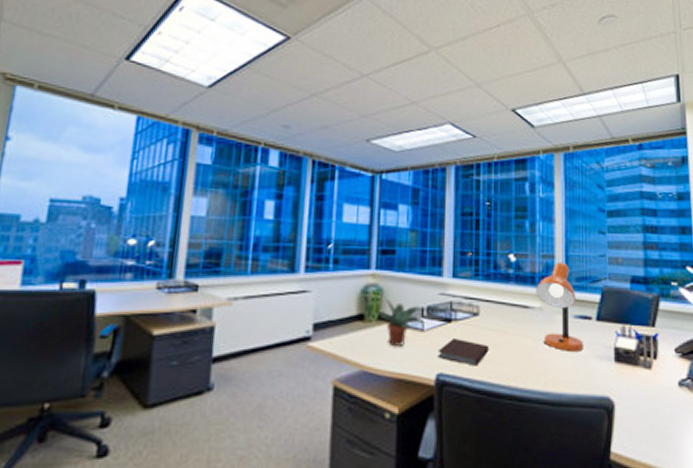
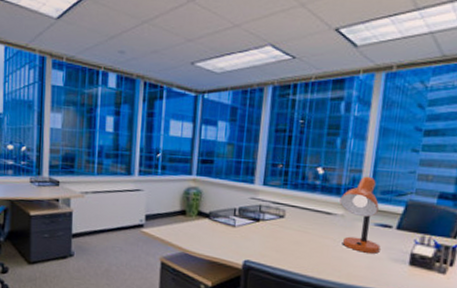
potted plant: present [375,298,423,346] -> none [195,199,235,237]
notebook: present [438,337,490,366] -> none [246,233,292,257]

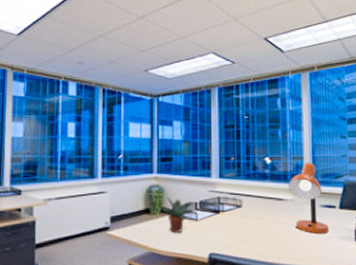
potted plant: none [195,199,235,237] -> present [158,196,197,233]

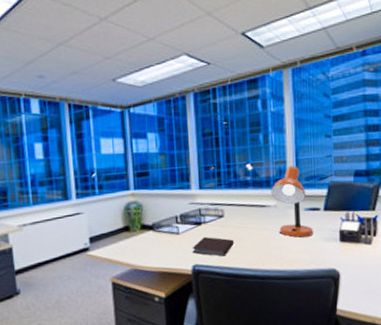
potted plant: present [158,196,197,233] -> none [138,212,178,248]
notebook: none [209,225,251,247] -> present [192,236,235,257]

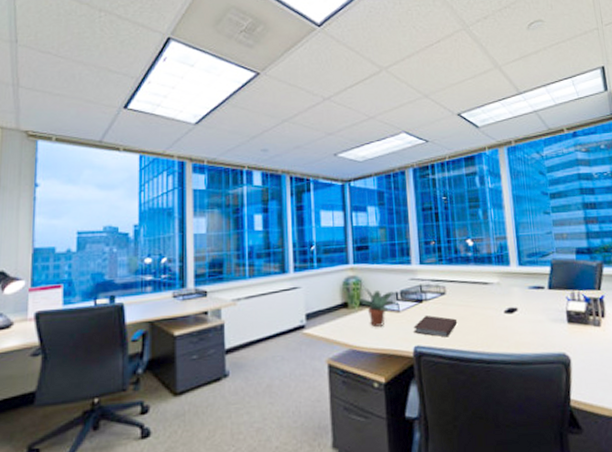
potted plant: none [138,212,178,248] -> present [357,287,398,327]
desk lamp: present [271,165,313,238] -> none [493,242,539,318]

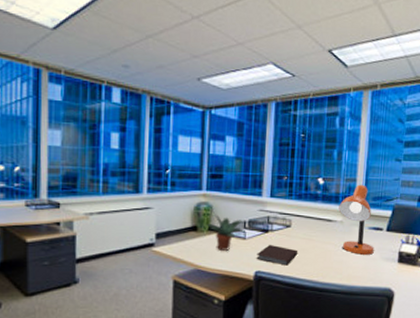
desk lamp: none [493,242,539,318] -> present [338,184,374,255]

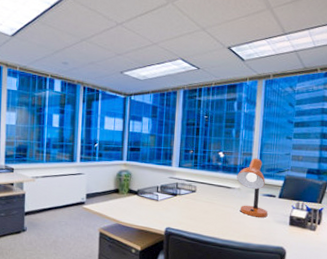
potted plant: present [206,214,245,251] -> none [126,180,158,210]
notebook: present [256,244,298,266] -> none [167,205,202,224]

